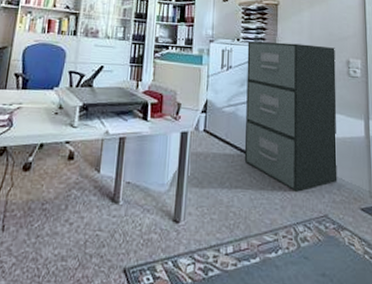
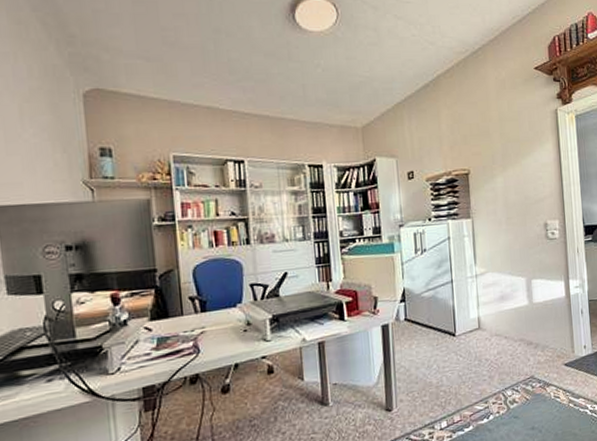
filing cabinet: present [244,41,338,192] -> none [440,211,541,361]

